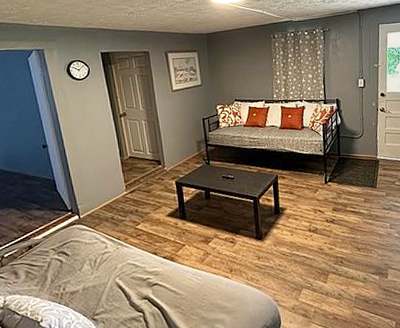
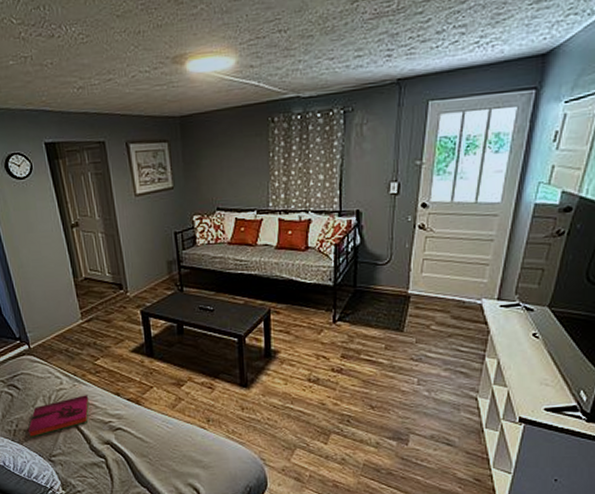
hardback book: none [74,256,131,300] -> present [27,395,89,438]

